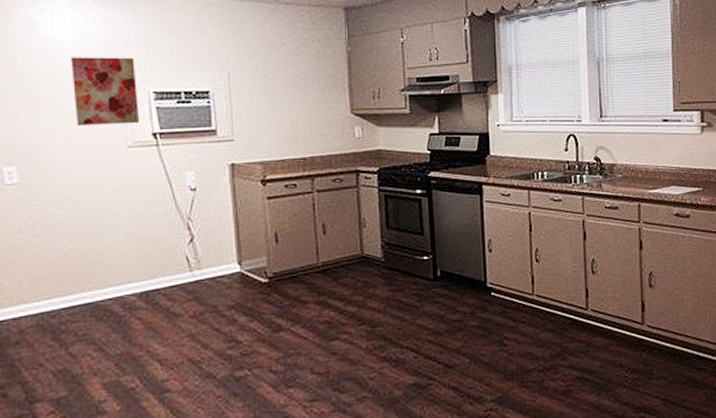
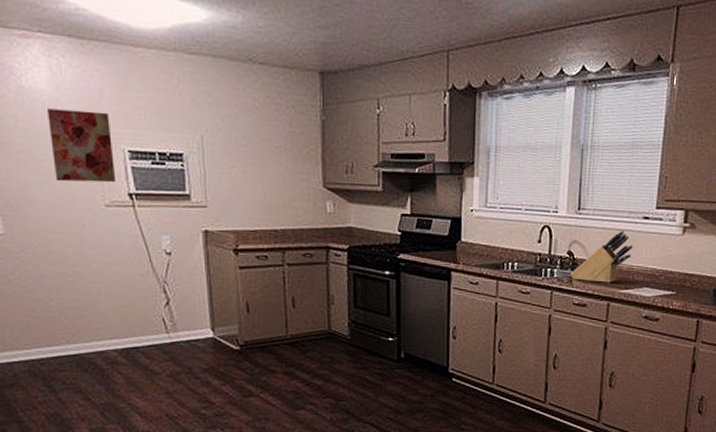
knife block: none [599,133,656,185] -> present [570,230,633,283]

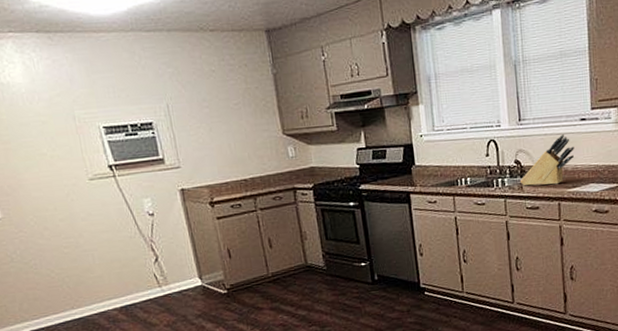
wall art: present [48,108,116,183] -> none [26,95,96,164]

